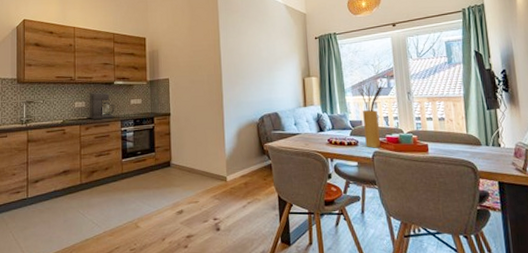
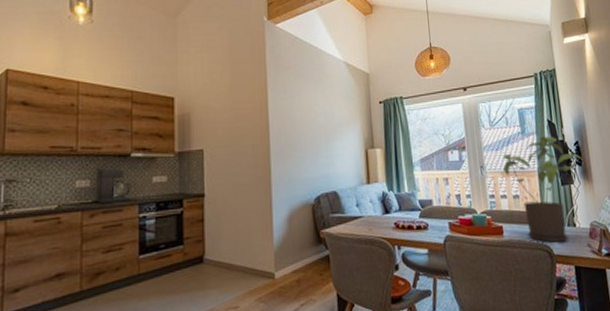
vase: present [357,79,386,148] -> none [427,151,458,232]
house plant: none [429,65,511,161] -> present [502,136,584,243]

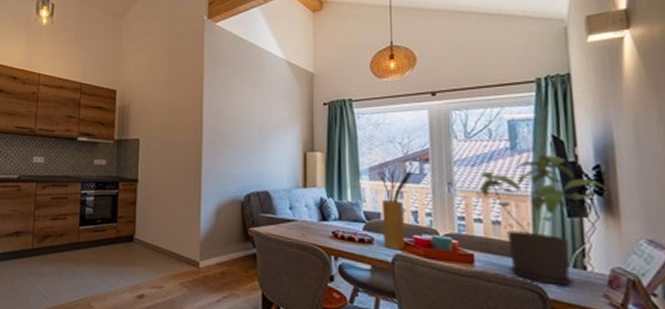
coffee maker: present [95,167,131,204] -> none [47,148,76,179]
vase: none [427,151,458,232] -> present [377,160,418,251]

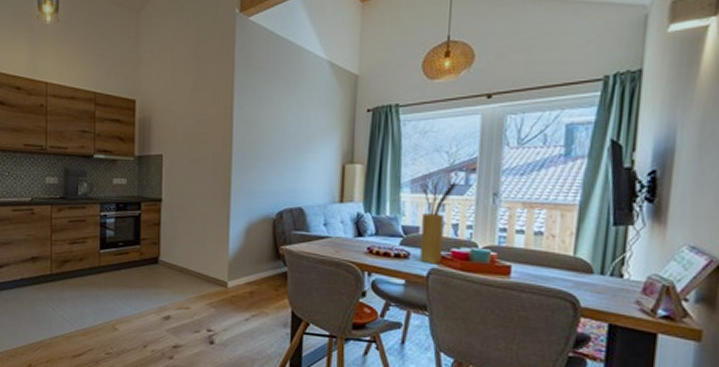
coffee maker: none [47,148,76,179] -> present [62,167,93,201]
house plant: present [479,154,607,287] -> none [525,161,659,295]

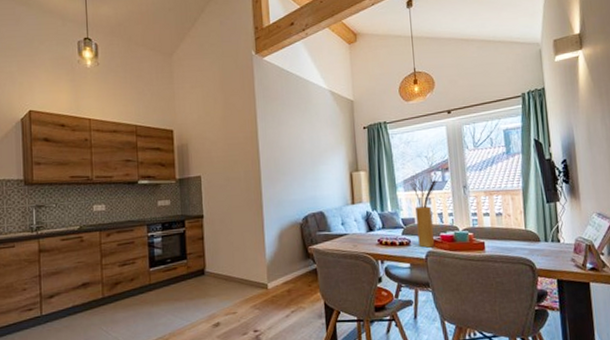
coffee maker: present [62,167,93,201] -> none [109,193,140,225]

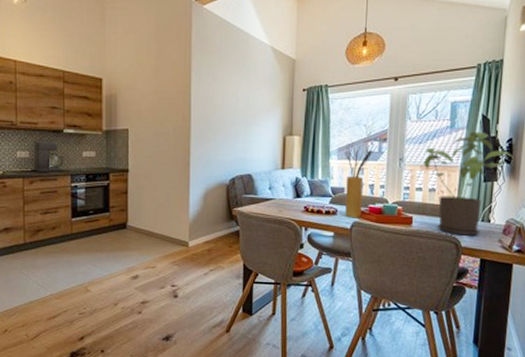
coffee maker: none [109,193,140,225] -> present [33,141,64,173]
house plant: none [486,155,571,258] -> present [423,131,514,237]

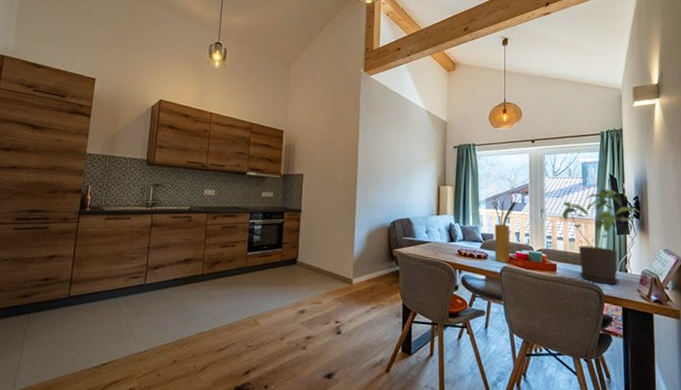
coffee maker: present [33,141,64,173] -> none [217,181,245,210]

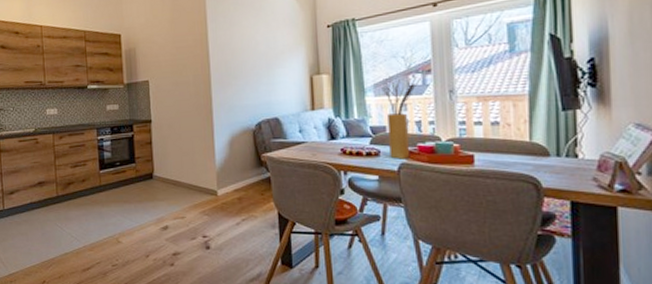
house plant: present [561,189,642,286] -> none [479,53,600,176]

